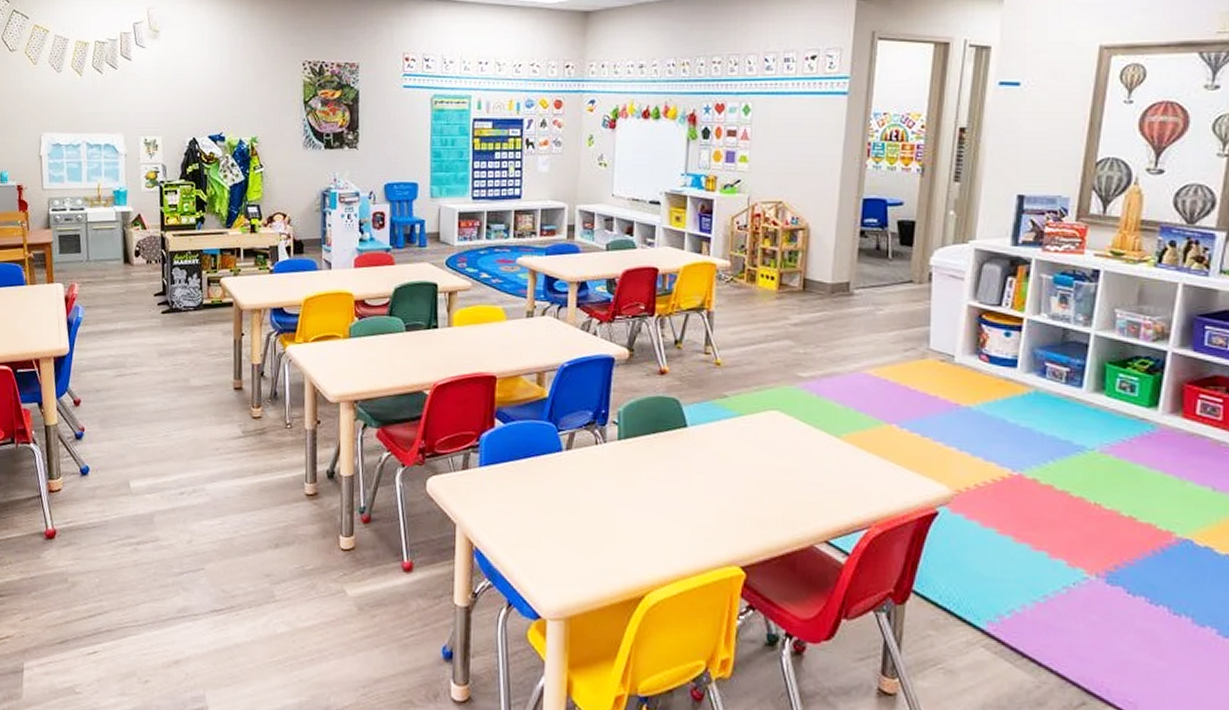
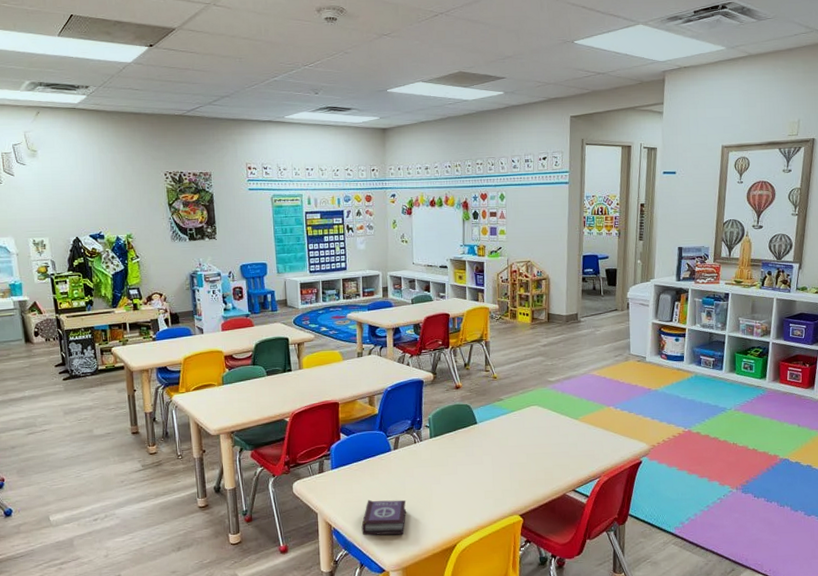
book: none [513,514,578,571] -> present [361,499,407,536]

